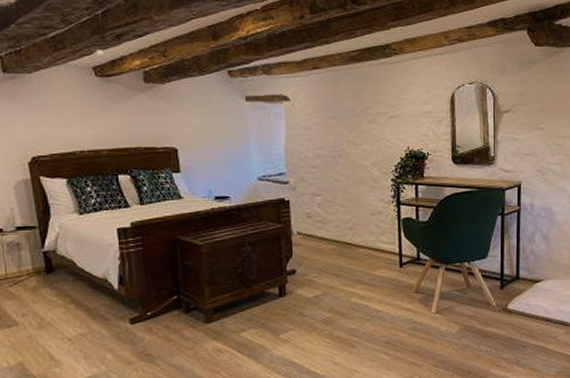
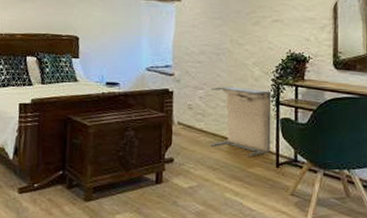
laundry hamper: none [329,190,393,260] -> present [210,86,272,157]

